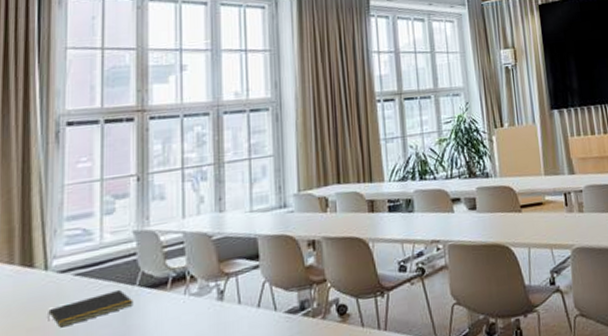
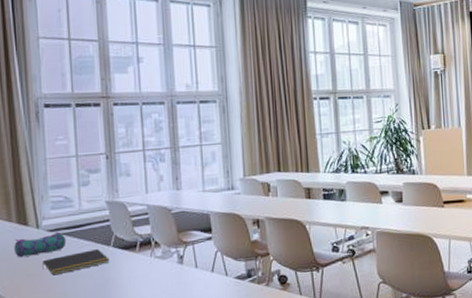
pencil case: none [14,272,81,309] -> present [14,231,67,258]

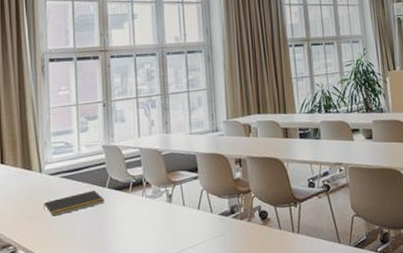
pencil case: present [14,231,67,258] -> none [19,175,66,201]

